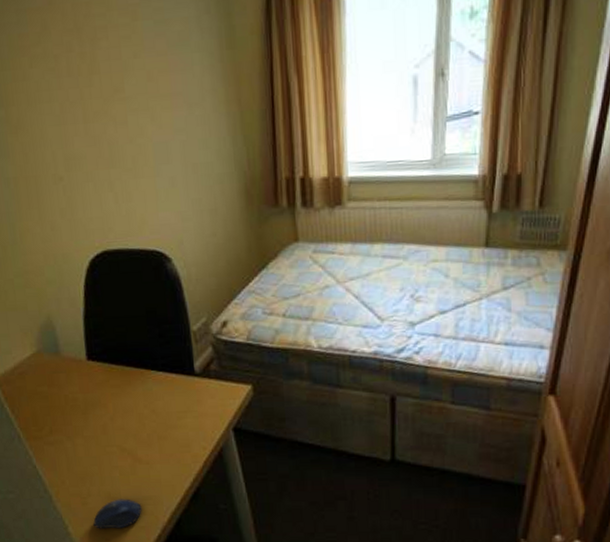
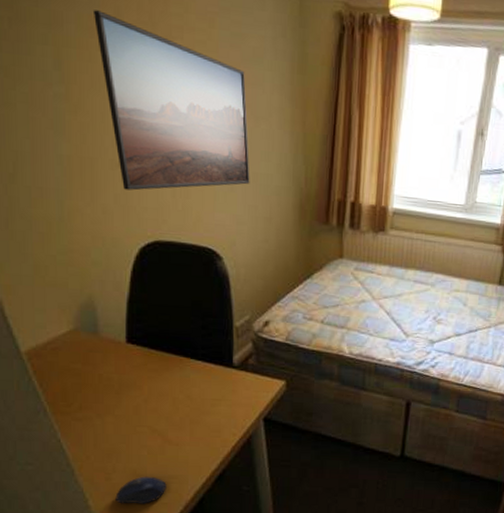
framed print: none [21,28,191,203] -> present [92,10,250,191]

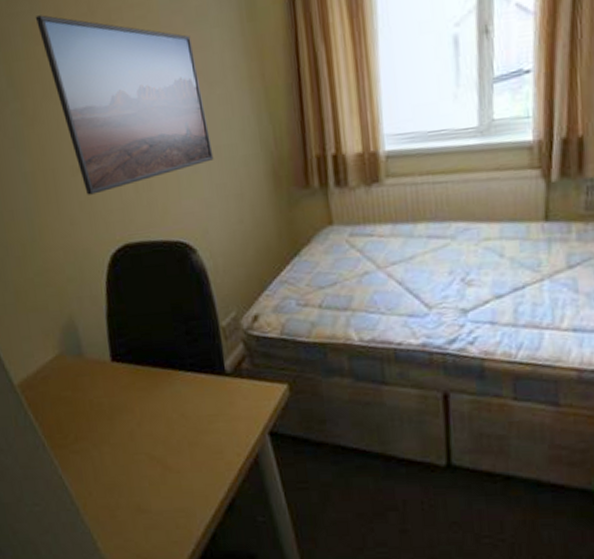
computer mouse: present [115,476,167,504] -> none [122,511,174,544]

